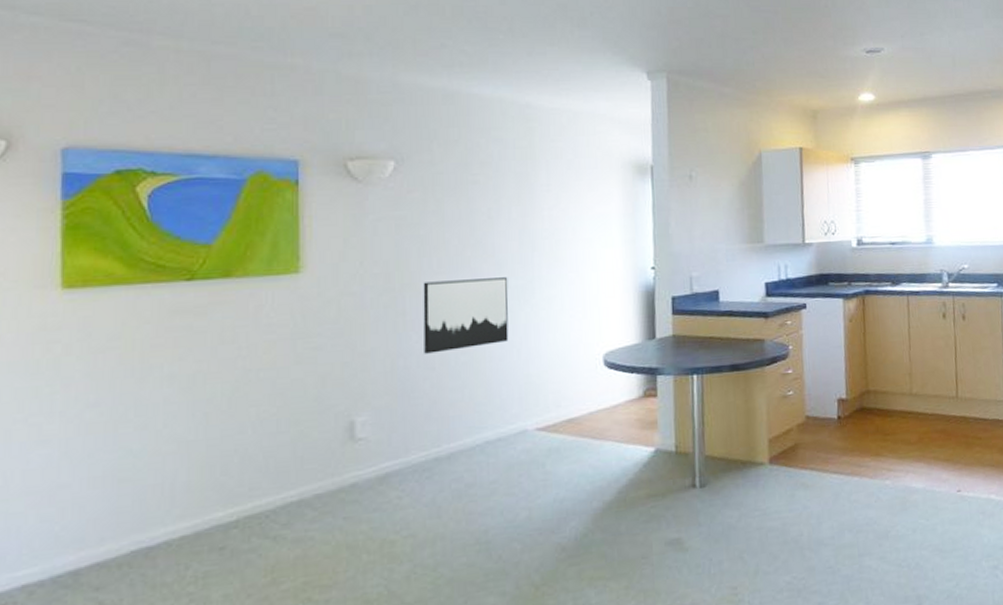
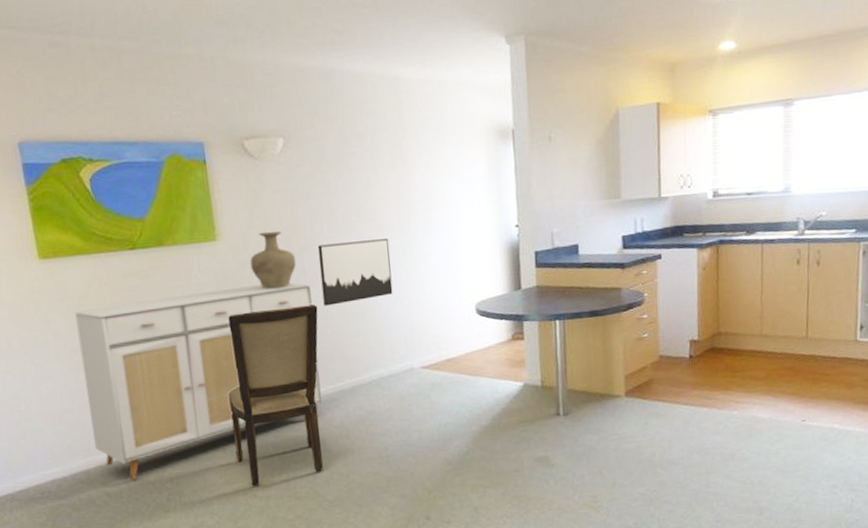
sideboard: none [94,325,411,583] -> present [73,283,322,480]
dining chair: none [290,352,416,587] -> present [228,304,323,487]
vase: none [339,264,394,331] -> present [250,231,296,288]

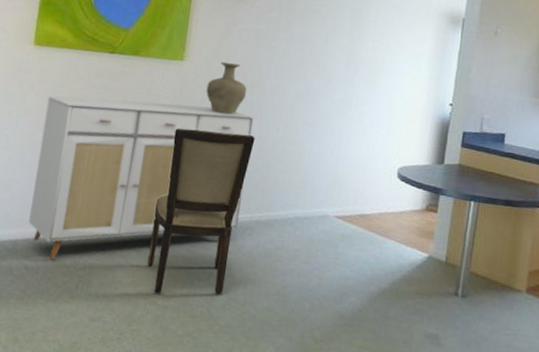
wall art: present [317,238,393,306] -> none [261,83,333,142]

